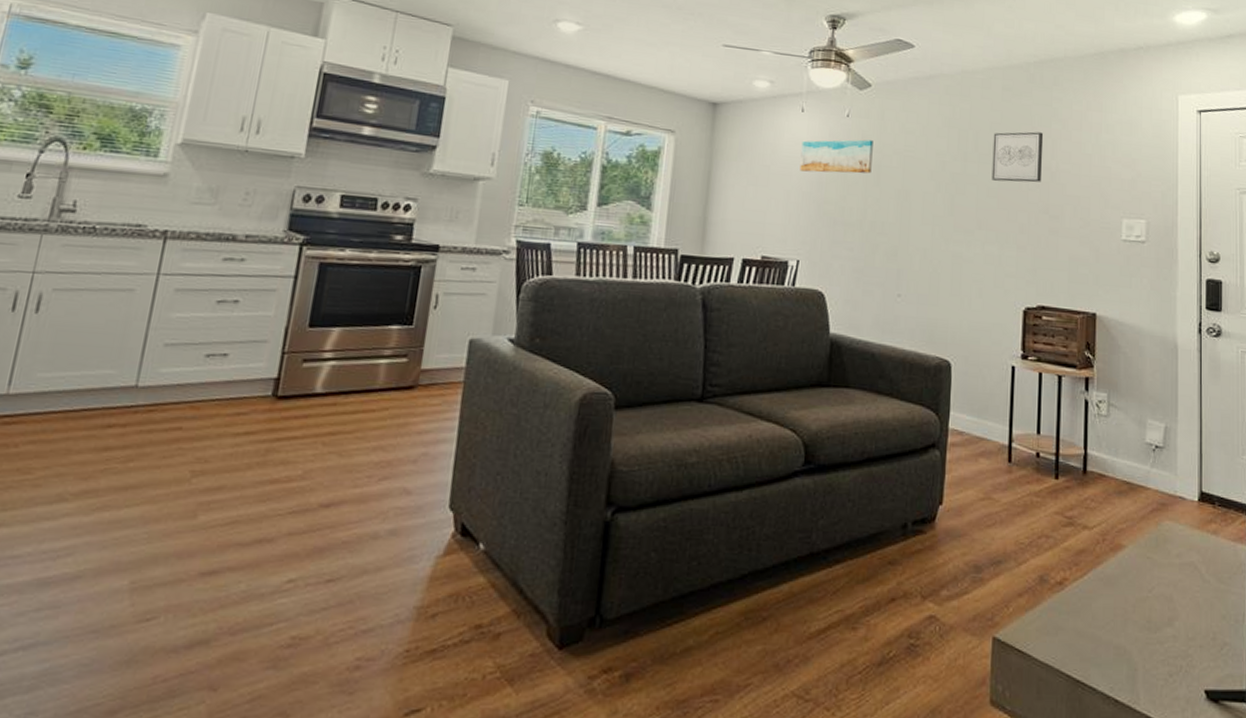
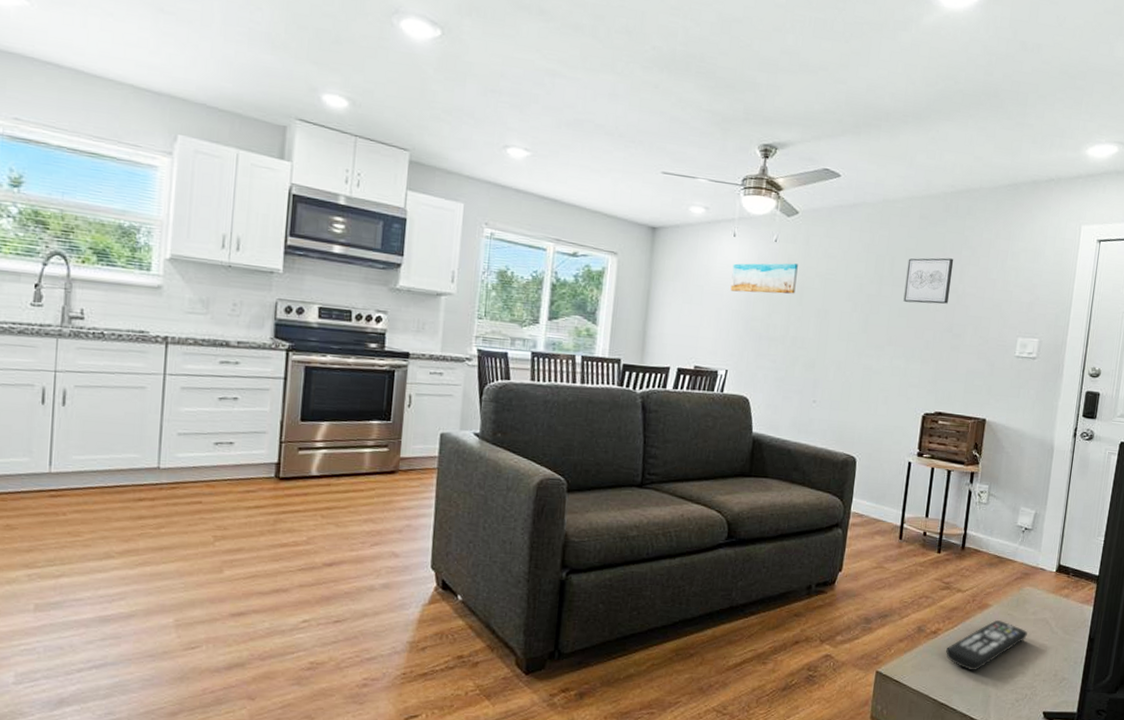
remote control: none [1075,566,1173,634] -> present [945,620,1028,670]

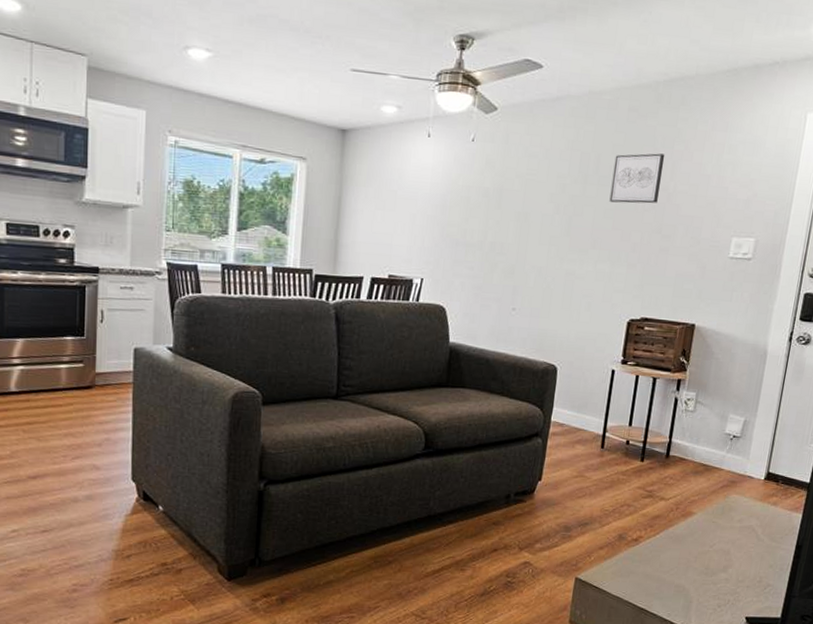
wall art: present [730,263,798,294] -> none [425,164,497,197]
remote control: present [945,620,1028,670] -> none [646,528,732,577]

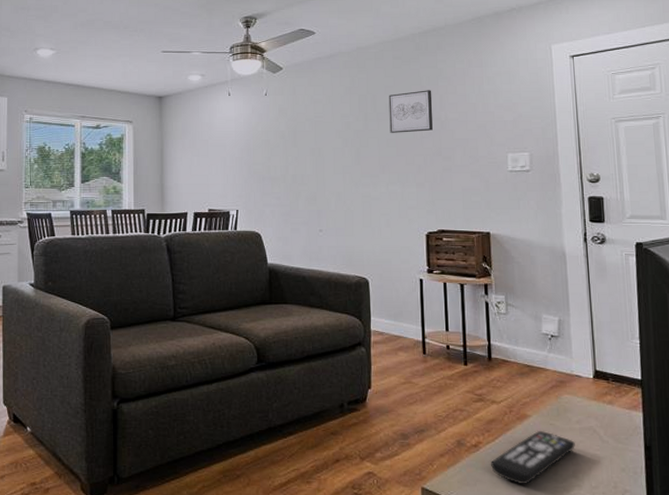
remote control: none [646,528,732,577] -> present [490,431,575,484]

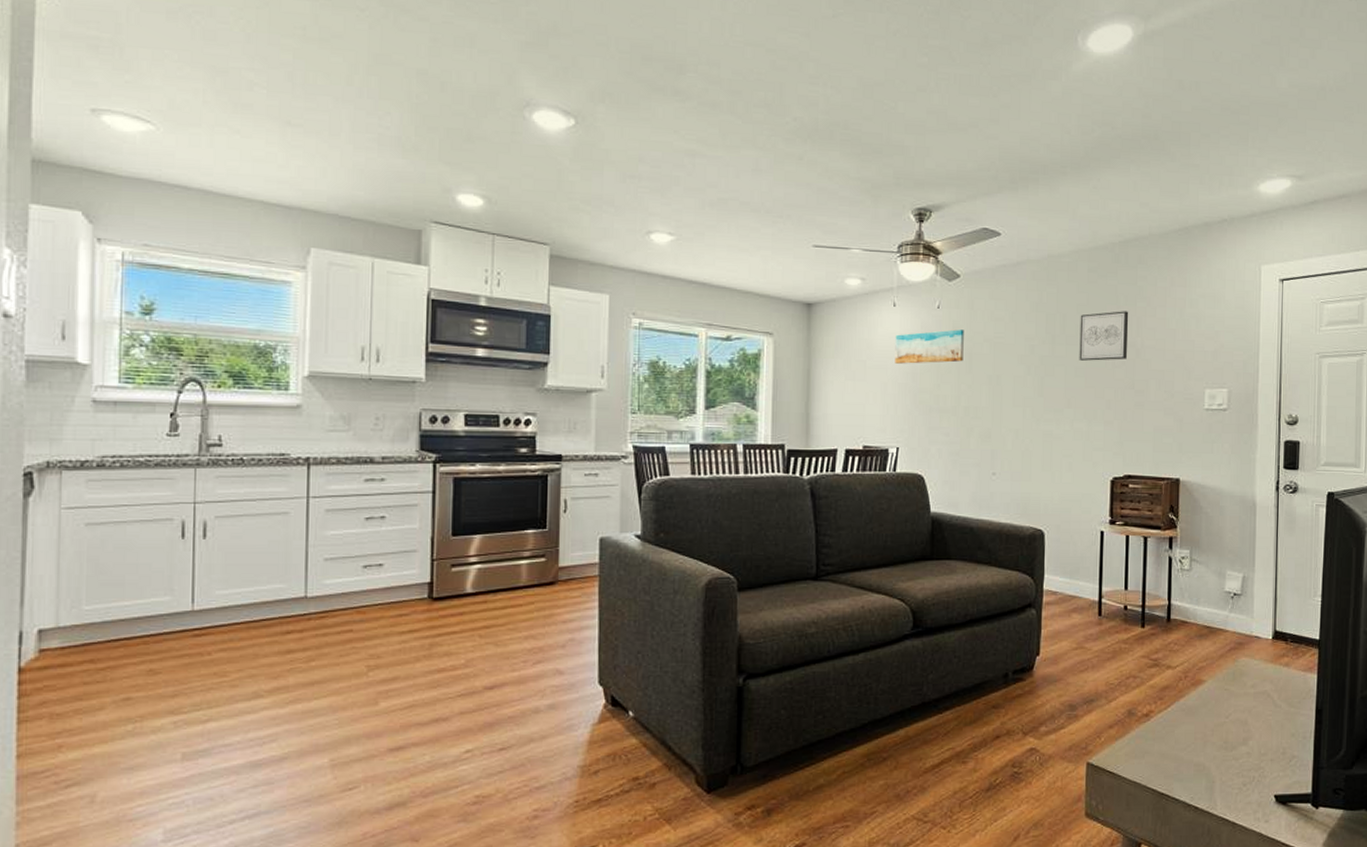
wall art: none [231,112,289,142] -> present [895,329,964,364]
remote control: present [490,431,575,484] -> none [1160,697,1248,754]

